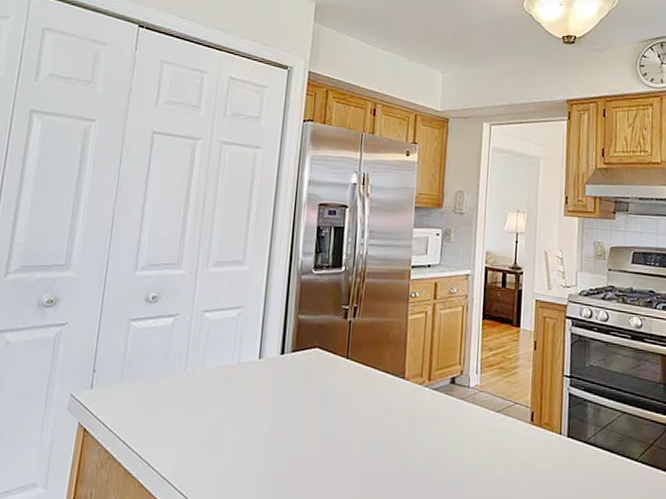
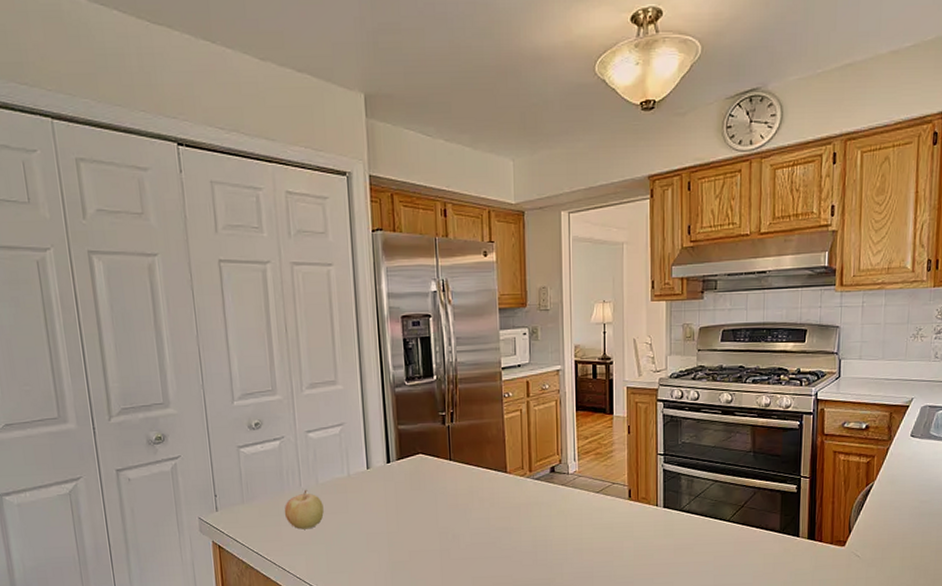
fruit: none [162,375,206,420] -> present [284,490,324,530]

